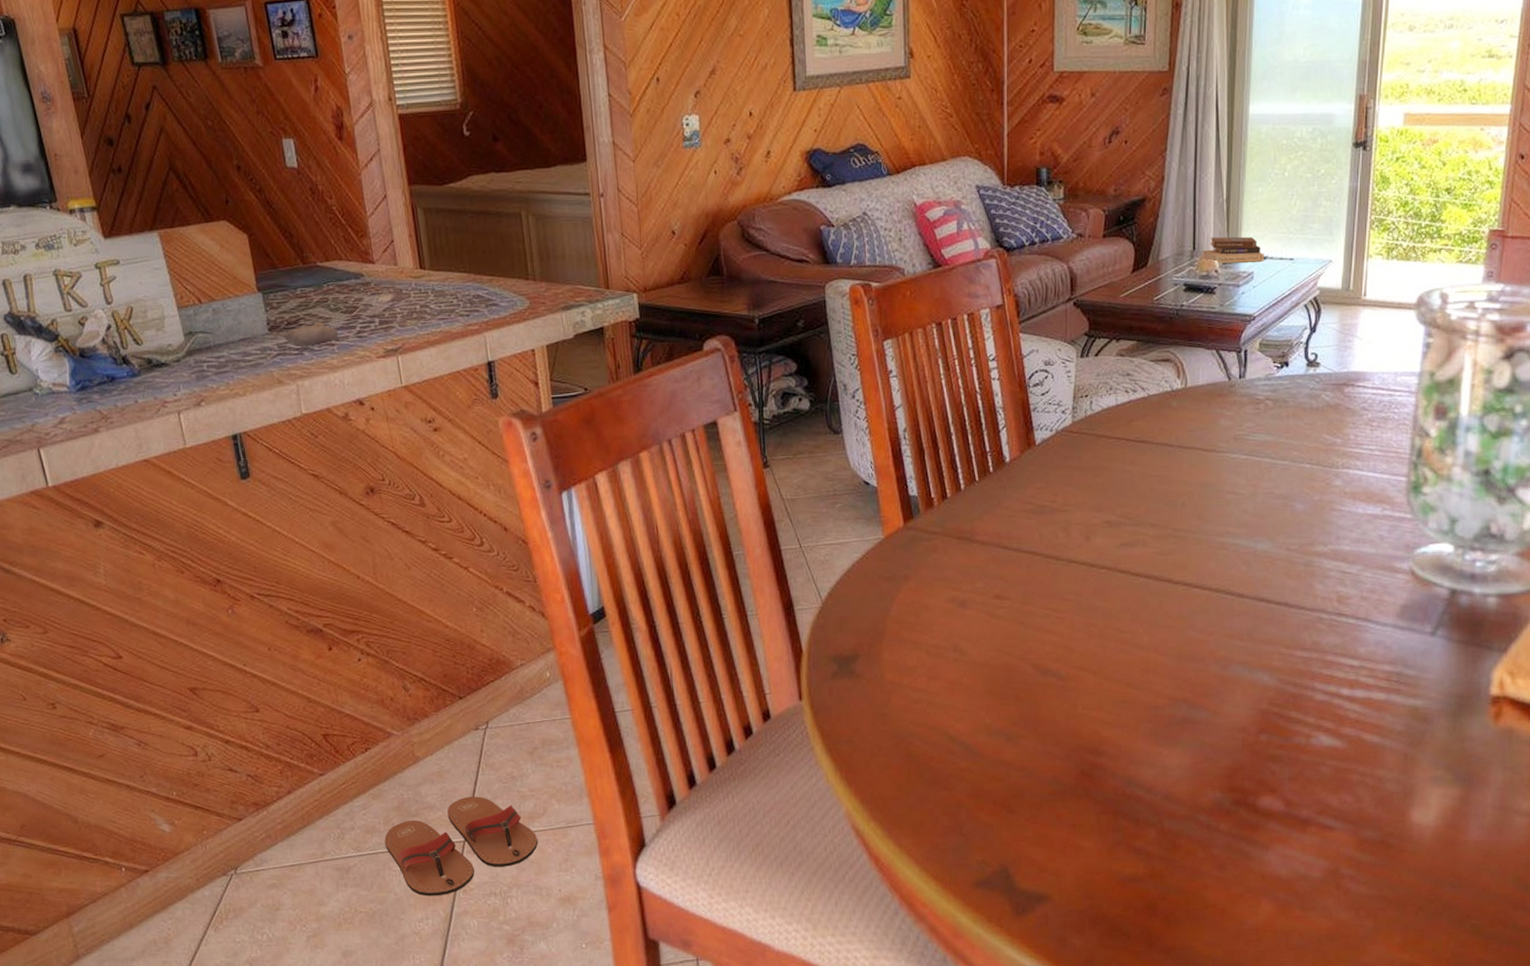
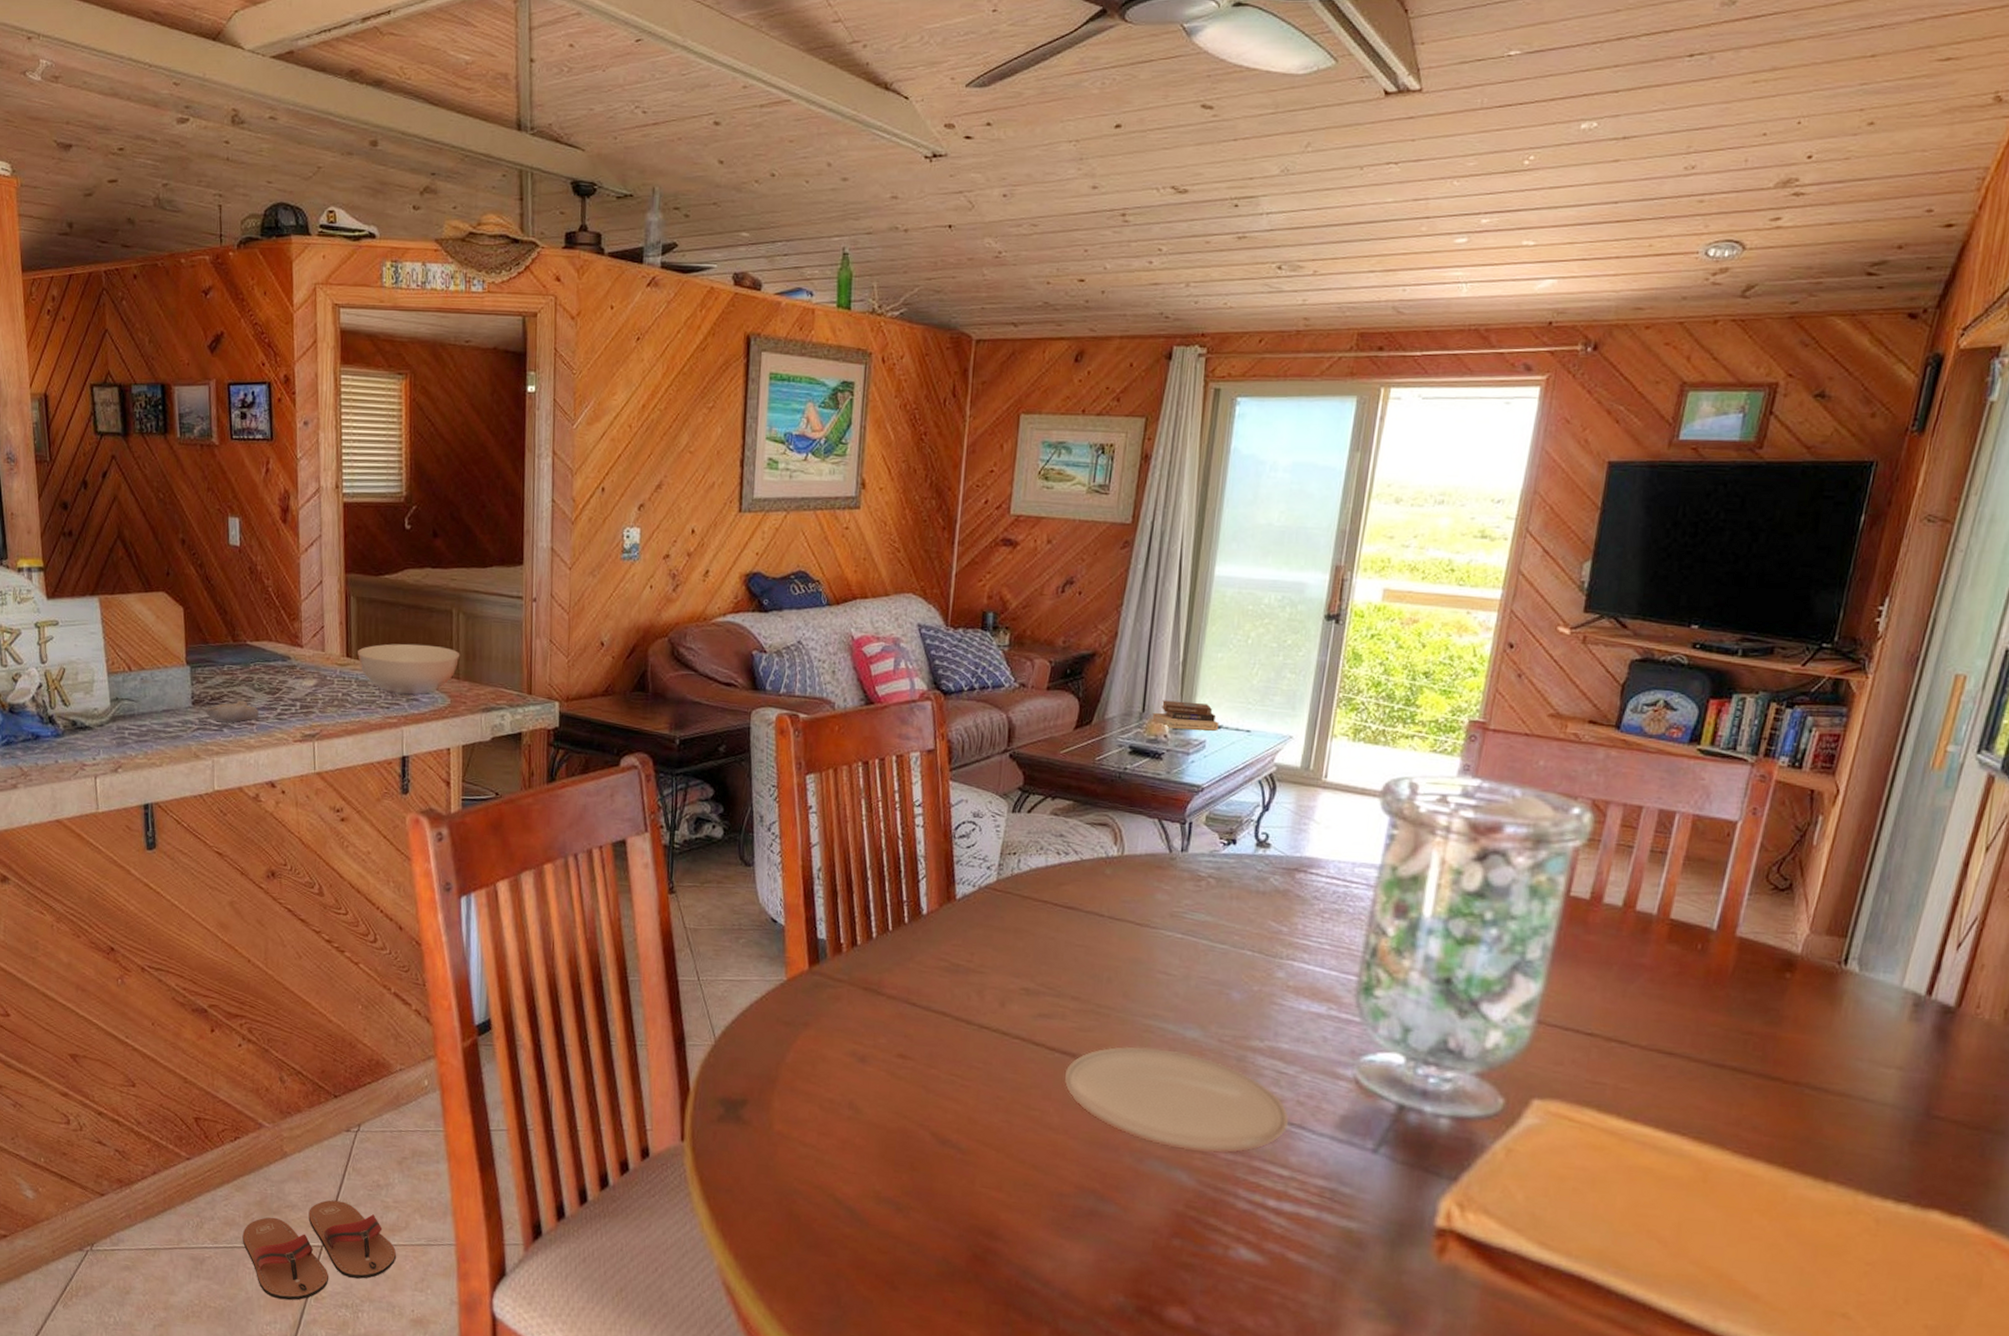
bowl: none [430,249,534,301] -> present [357,643,460,695]
plate: none [1150,563,1355,654] -> present [1064,1046,1289,1154]

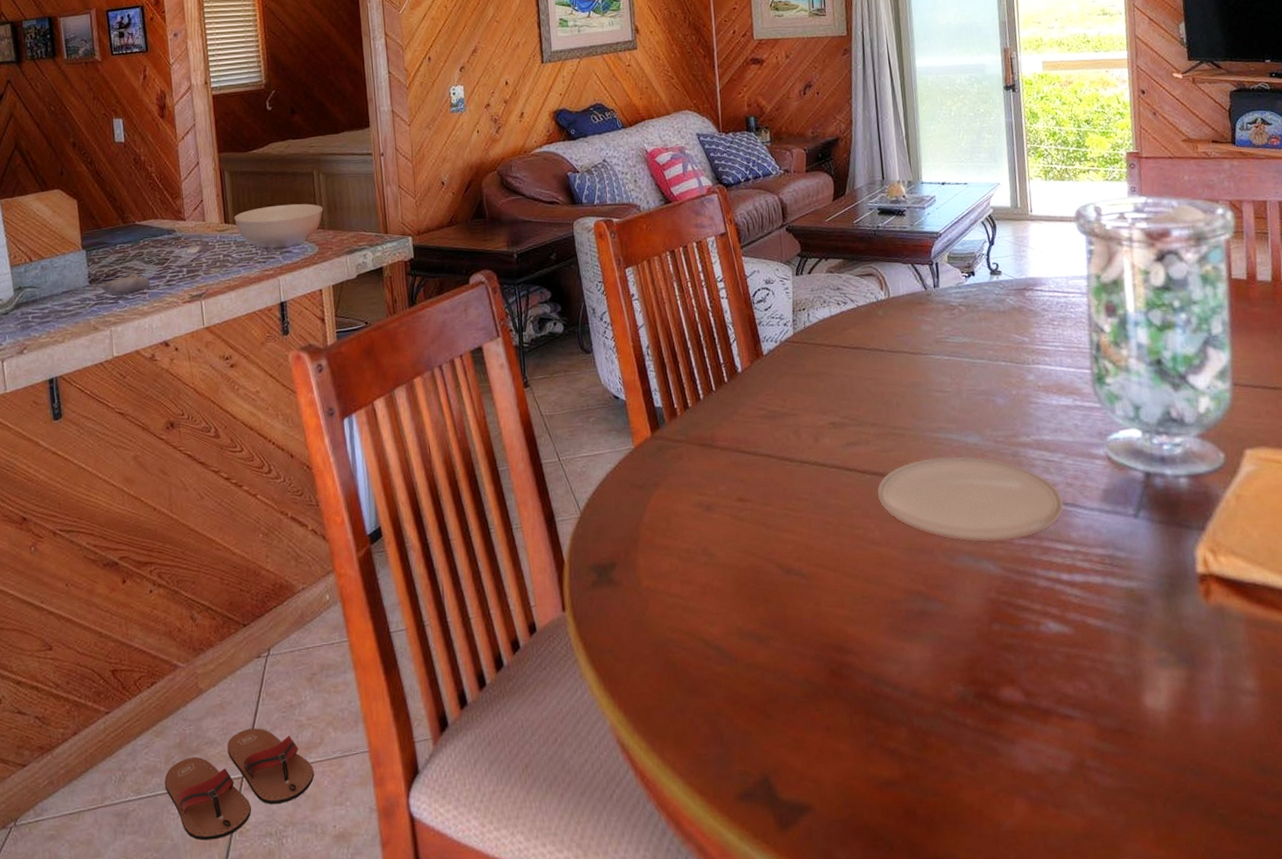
books: present [1152,700,1219,731] -> none [891,166,943,191]

